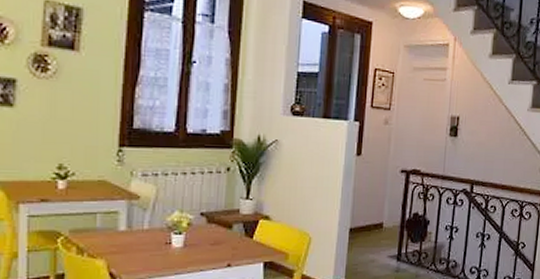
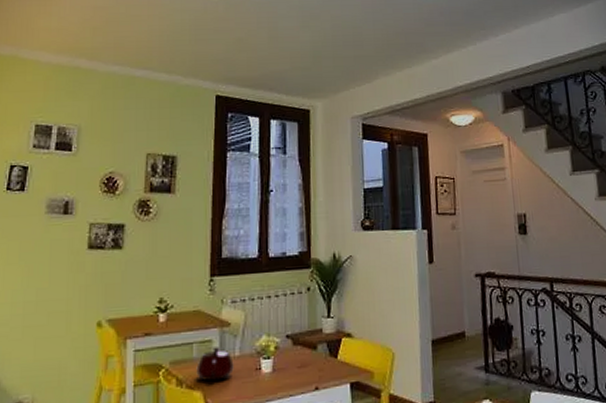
teapot: none [100,219,142,252] -> present [196,347,234,382]

